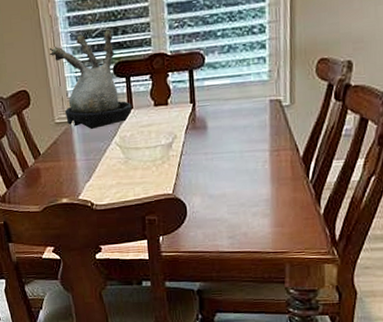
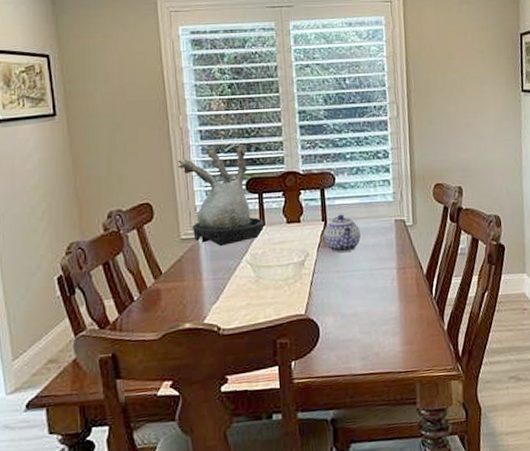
teapot: none [192,95,232,135] -> present [323,214,361,253]

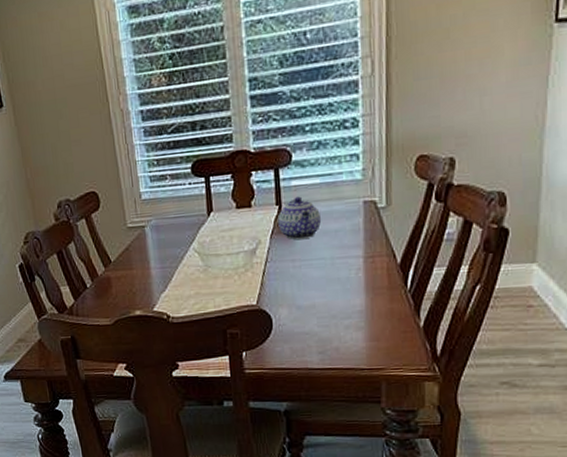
plant: present [178,146,264,246] -> none [120,124,212,234]

